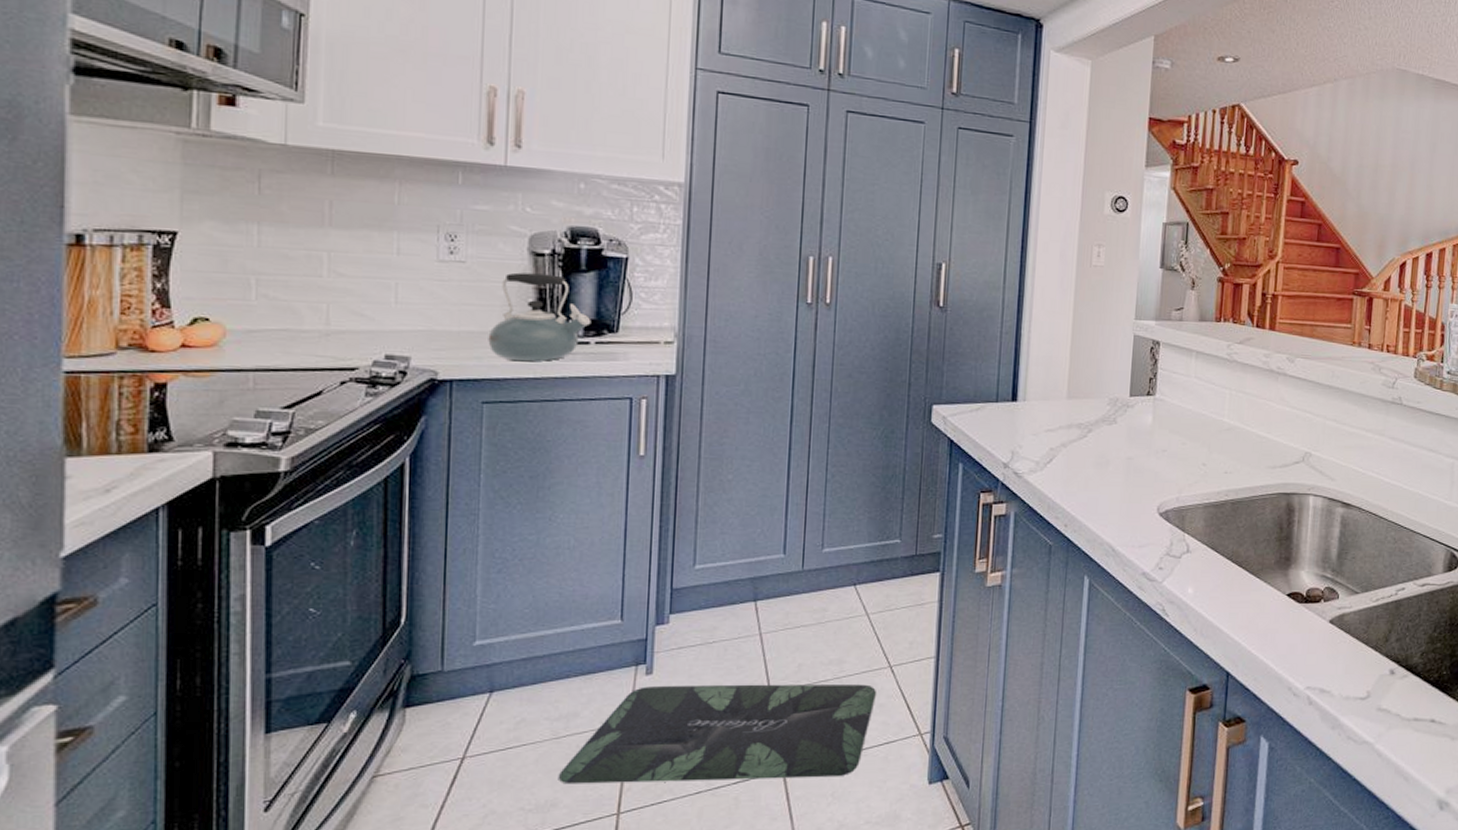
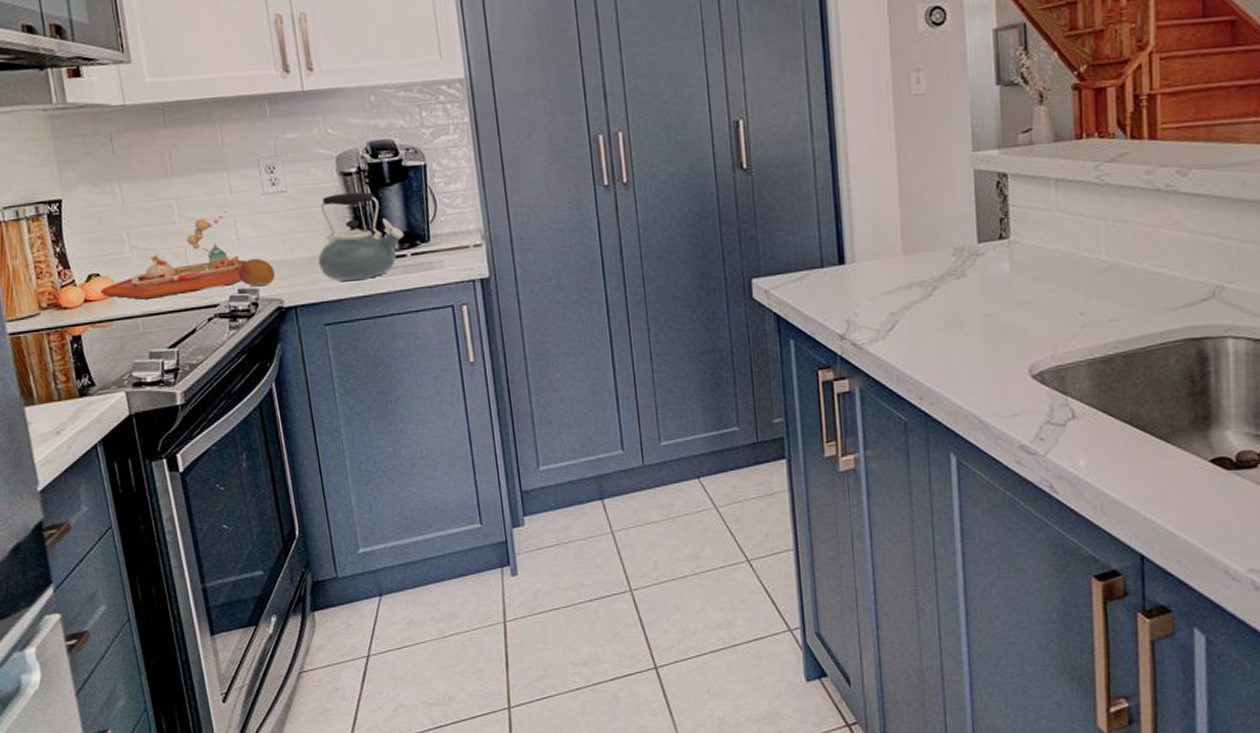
food tray: none [205,272,402,353] -> present [100,211,246,300]
fruit: none [389,324,434,354] -> present [238,258,275,286]
doormat: present [558,684,876,785] -> none [450,580,738,680]

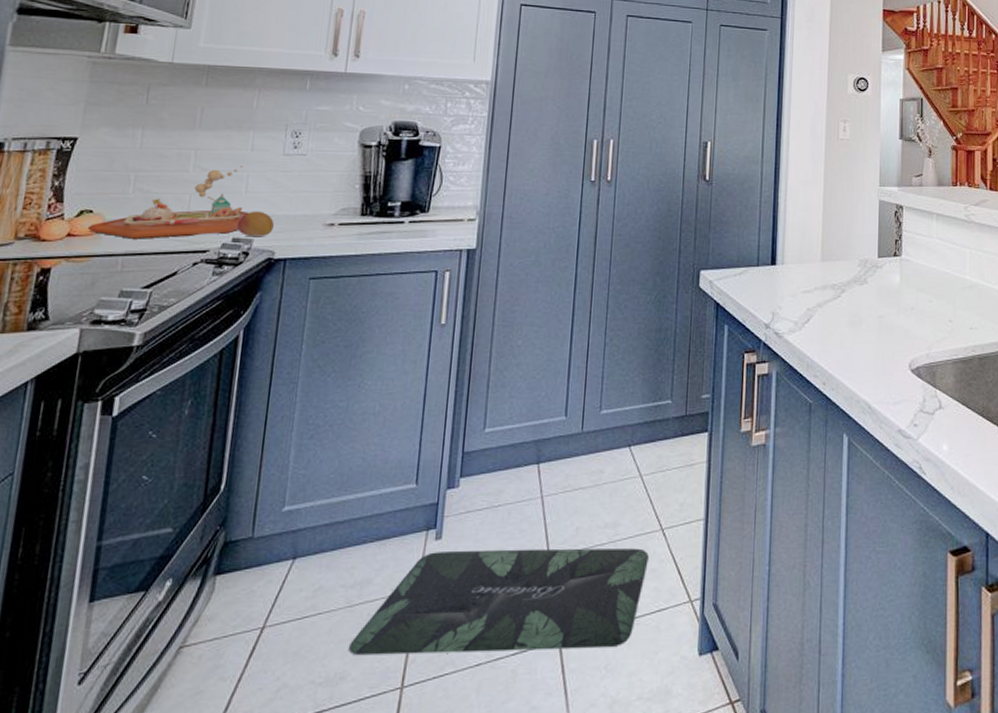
kettle: present [318,192,404,282] -> none [319,162,407,241]
doormat: none [450,580,738,680] -> present [348,548,649,656]

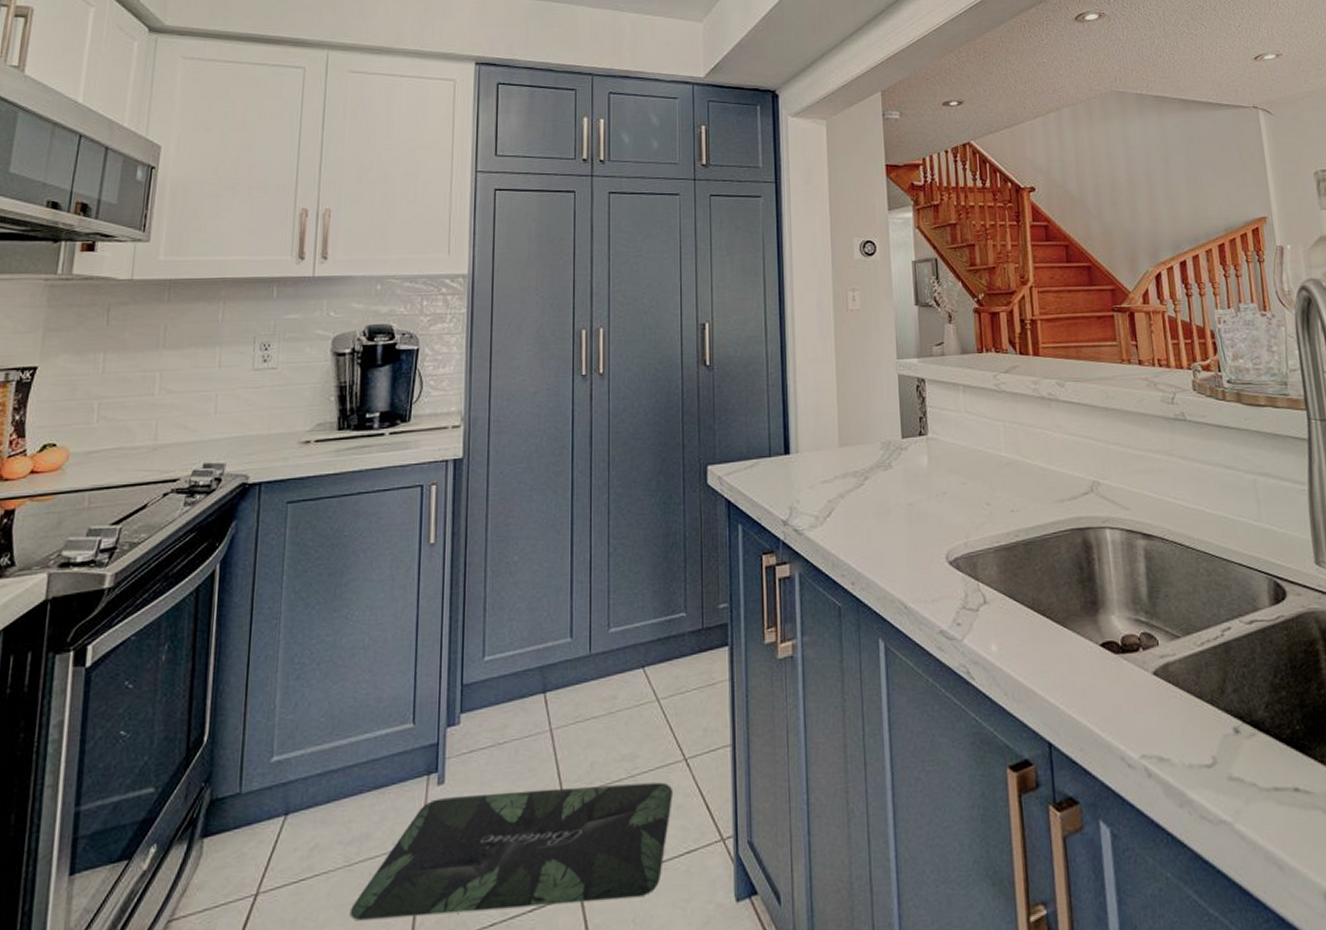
food tray: present [87,166,249,239] -> none [51,385,219,472]
fruit: present [236,211,274,236] -> none [207,432,246,460]

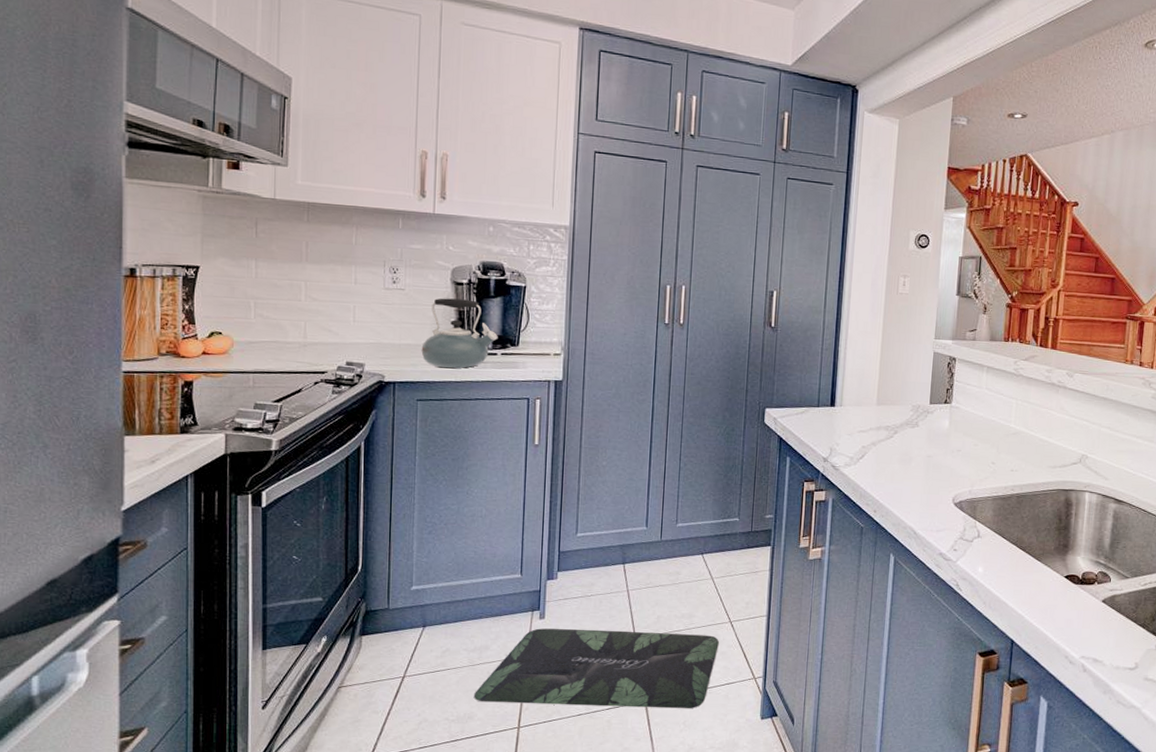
kettle: none [294,372,386,459] -> present [421,298,498,369]

